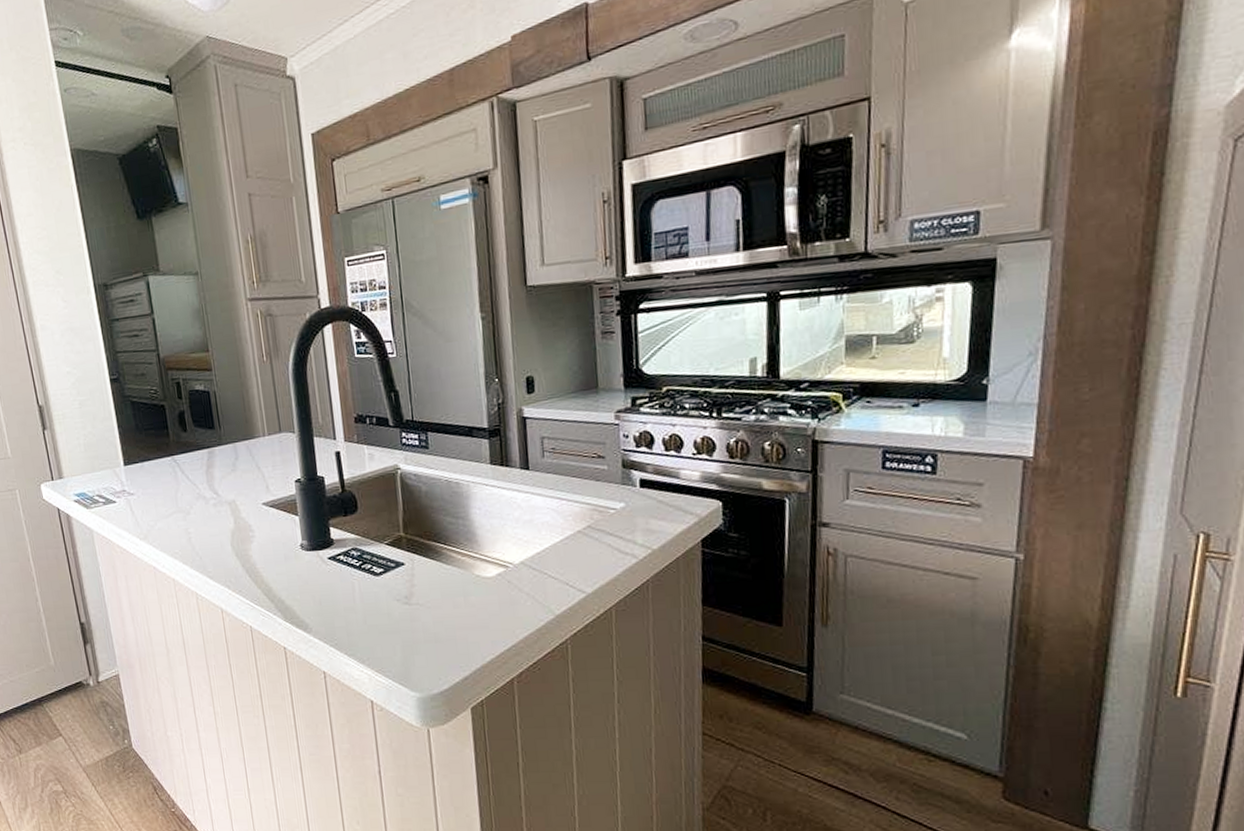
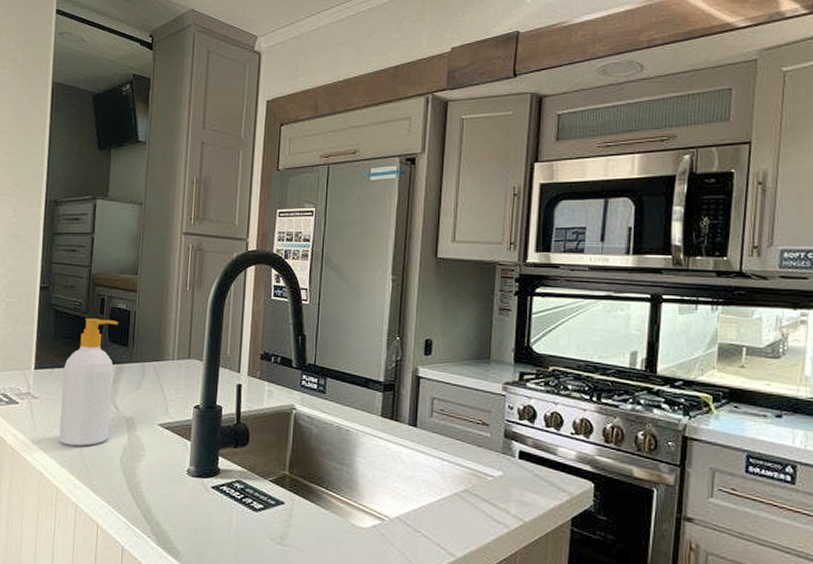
soap bottle: none [153,403,215,537] -> present [59,318,118,446]

